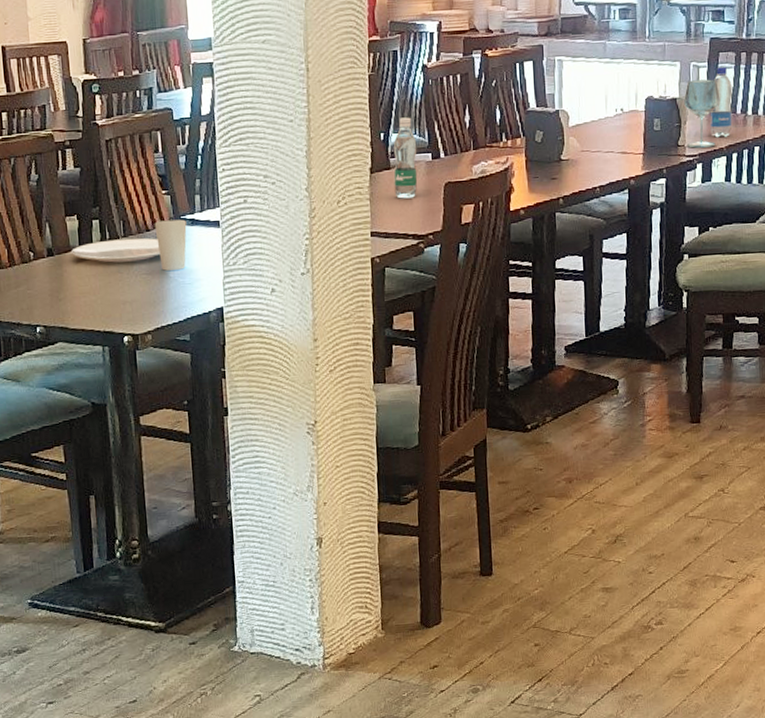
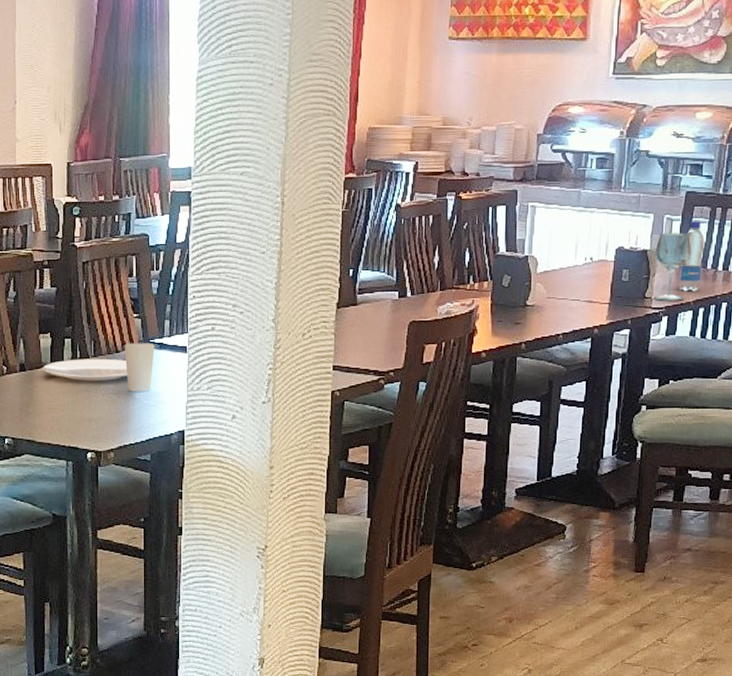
bottle: present [393,117,418,199] -> none [359,255,385,335]

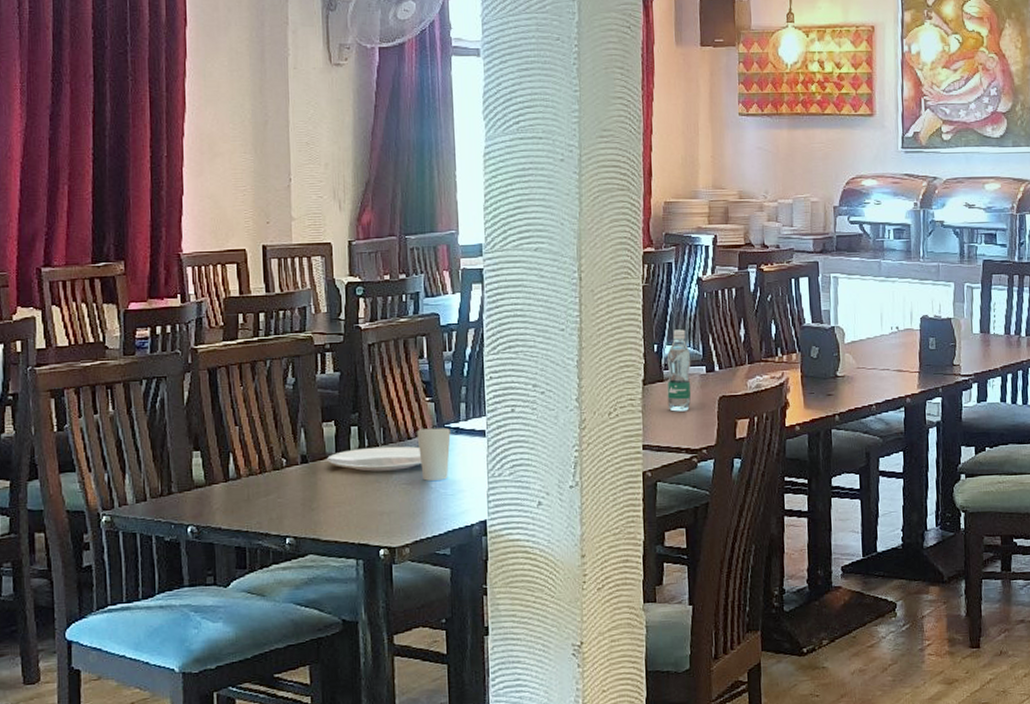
bottle: none [359,255,385,335] -> present [667,329,692,412]
wine glass: present [653,233,692,301] -> none [957,300,994,368]
bottle: present [679,221,705,292] -> none [984,288,1007,358]

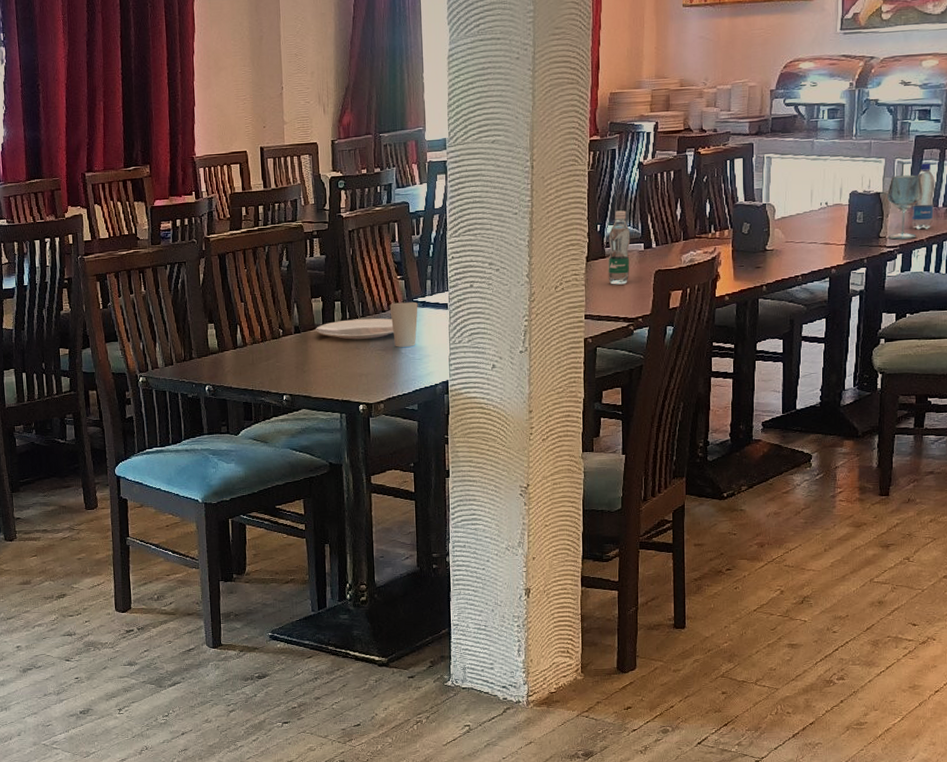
wine glass: none [957,300,994,368] -> present [886,174,923,240]
bottle: none [984,288,1007,358] -> present [912,163,935,230]

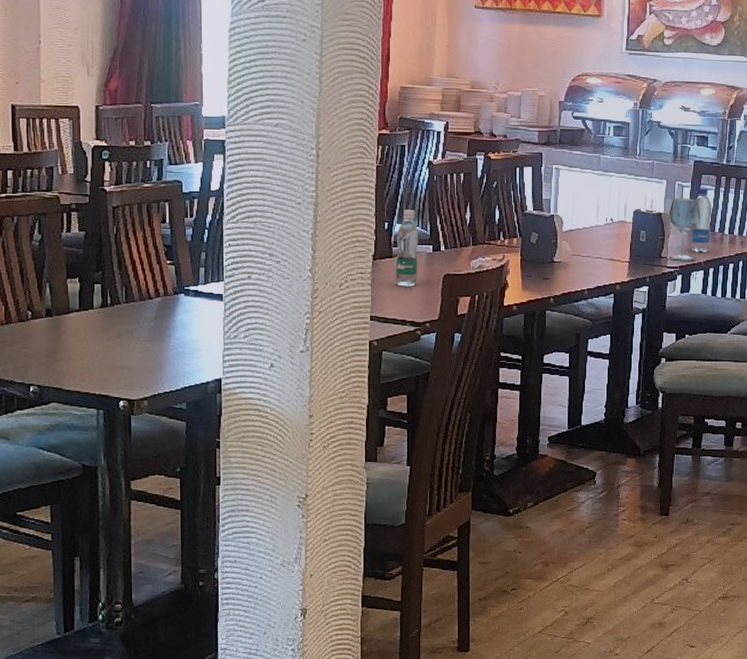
plate: present [315,318,394,340] -> none [70,305,162,328]
cup: present [389,301,418,348] -> none [157,290,190,340]

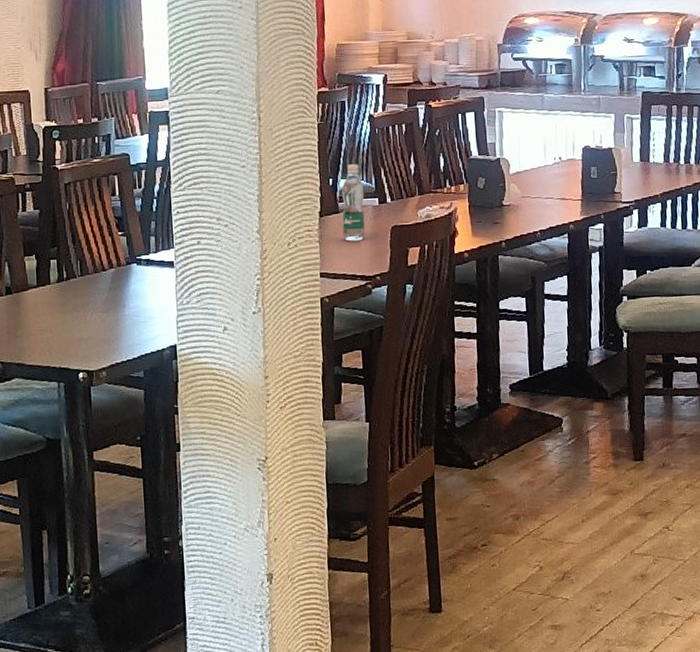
wine glass: present [667,198,701,261] -> none [618,130,654,195]
bottle: present [691,188,712,253] -> none [644,118,666,185]

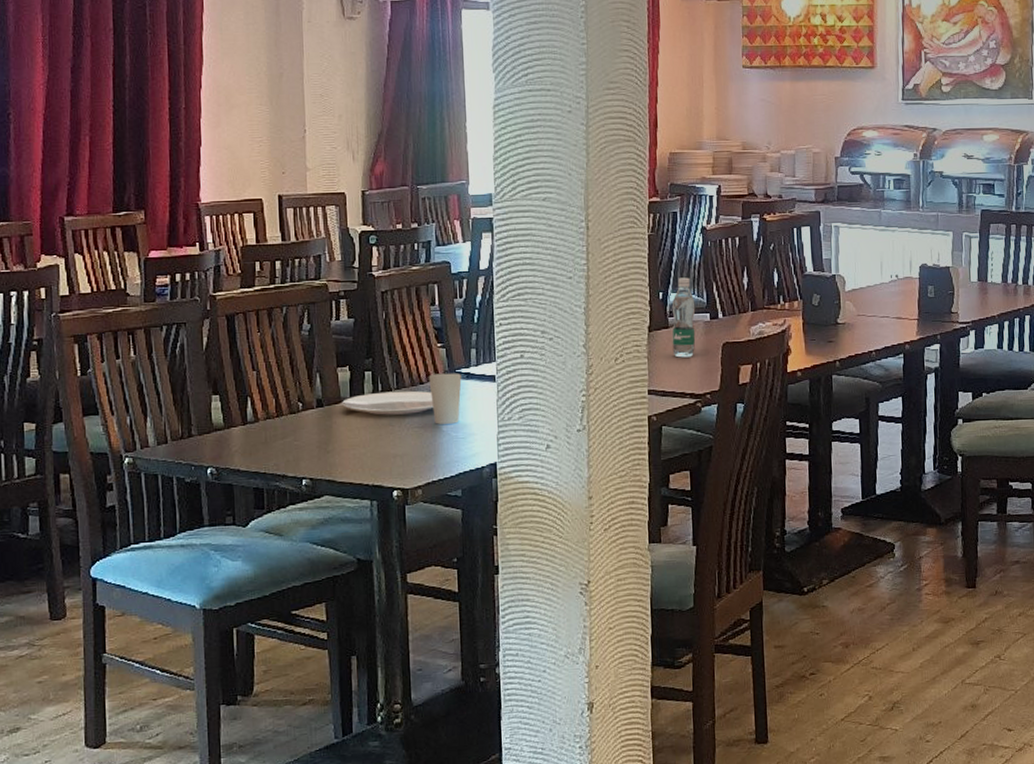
plate: none [28,277,116,301] -> present [341,390,434,415]
cup: none [110,259,142,310] -> present [428,373,462,425]

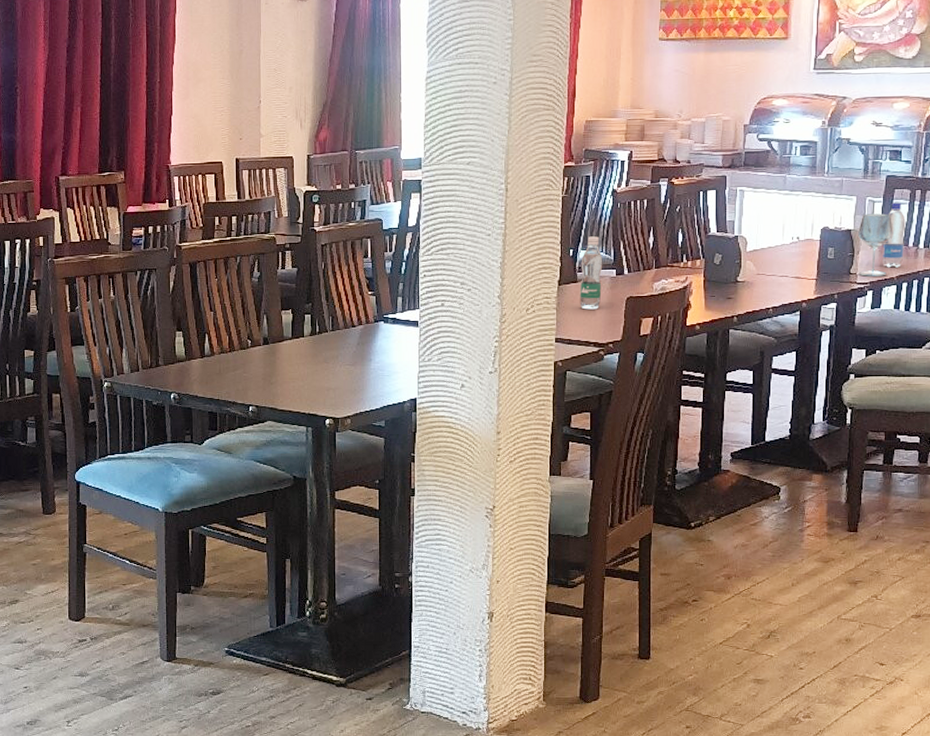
plate: present [341,390,434,415] -> none [284,332,363,353]
cup: present [428,373,462,425] -> none [360,318,388,364]
wine glass: none [956,249,992,315] -> present [857,213,893,277]
bottle: none [982,237,1004,306] -> present [882,202,906,268]

